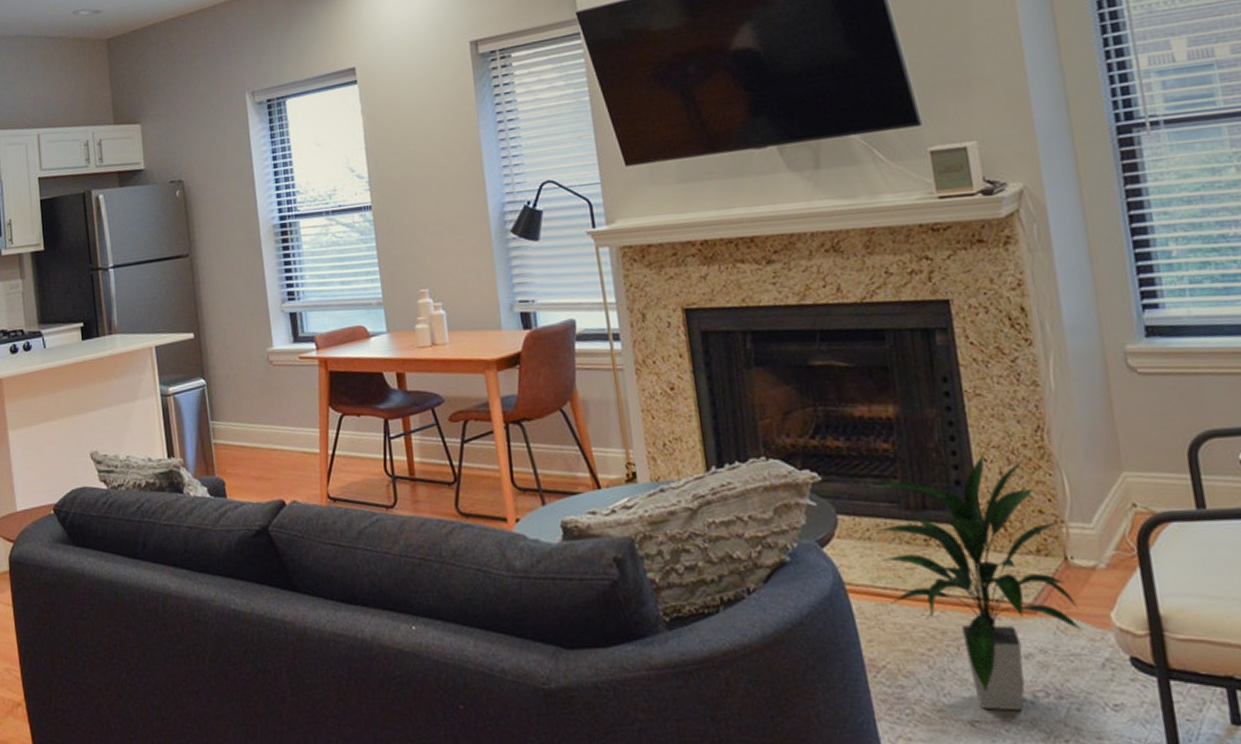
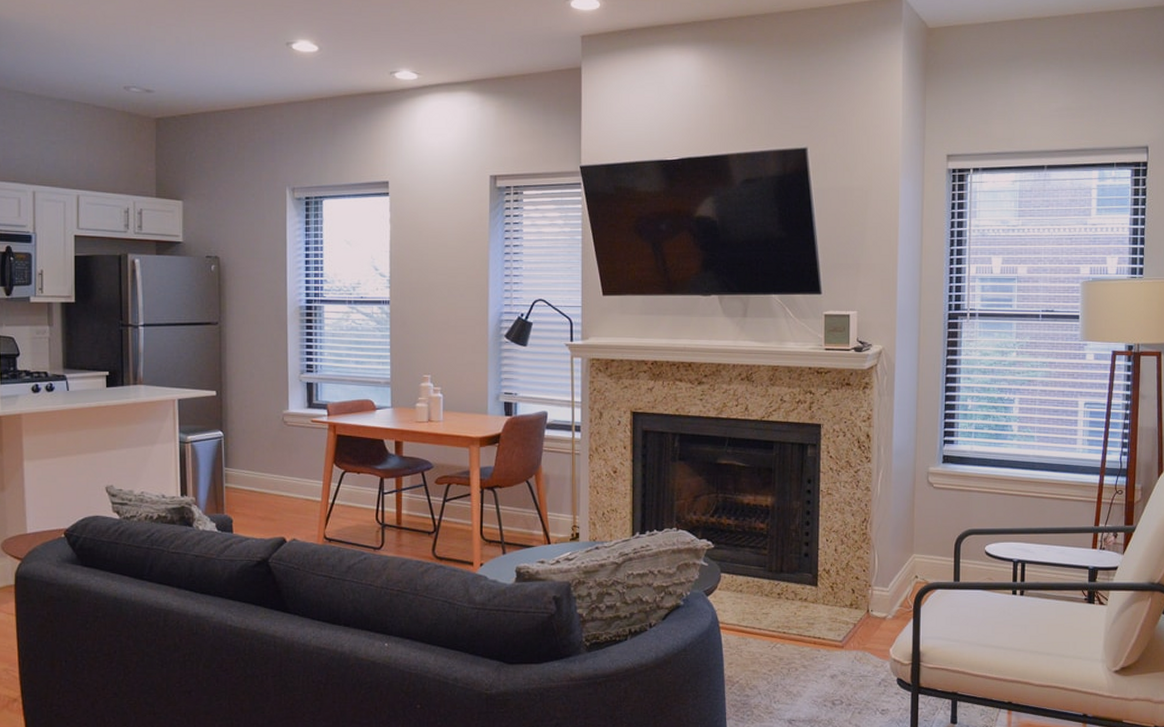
indoor plant: present [870,452,1083,711] -> none [745,535,871,713]

